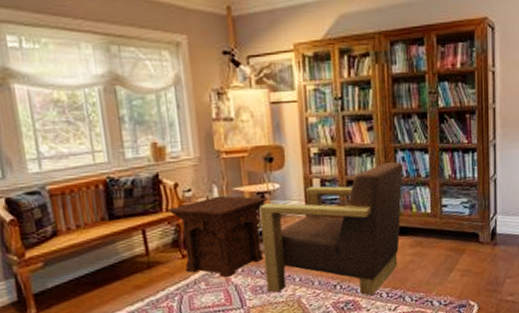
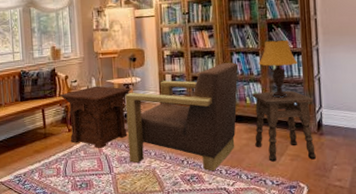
side table: none [419,195,488,279] -> present [252,91,316,162]
table lamp: none [428,133,473,204] -> present [259,39,298,98]

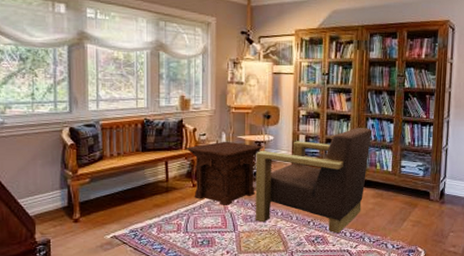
side table: present [252,91,316,162] -> none [380,160,438,226]
table lamp: present [259,39,298,98] -> none [392,109,429,166]

